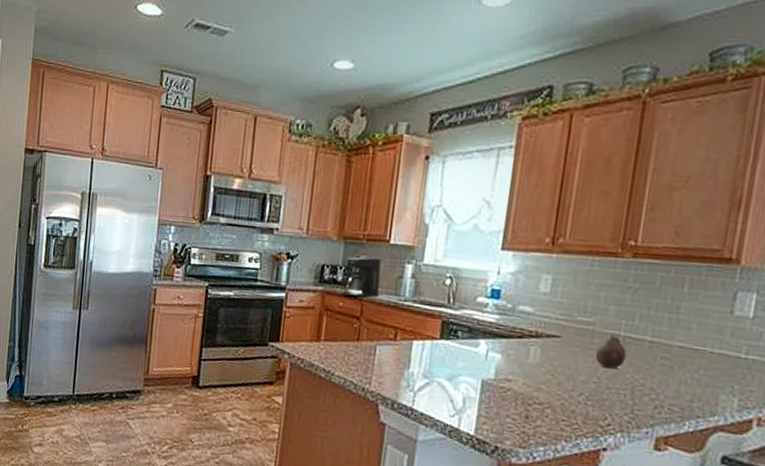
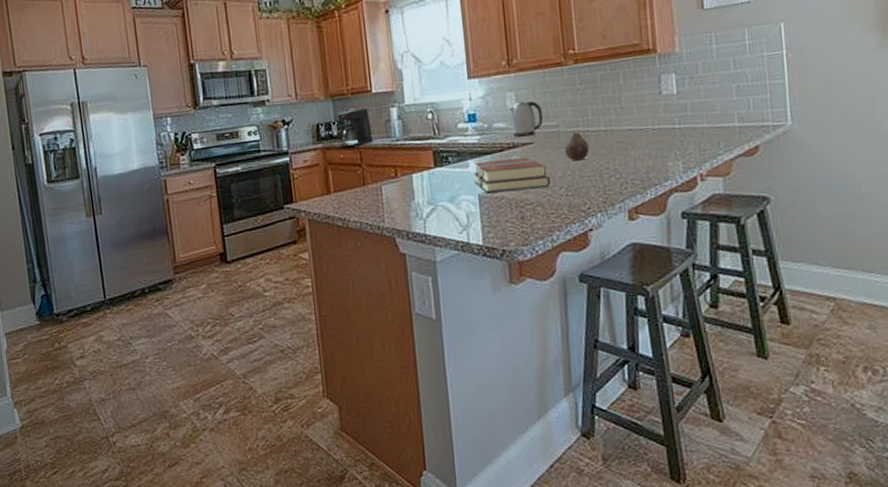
books: none [480,344,571,389] -> present [473,157,551,193]
kettle: none [539,287,580,328] -> present [509,101,543,137]

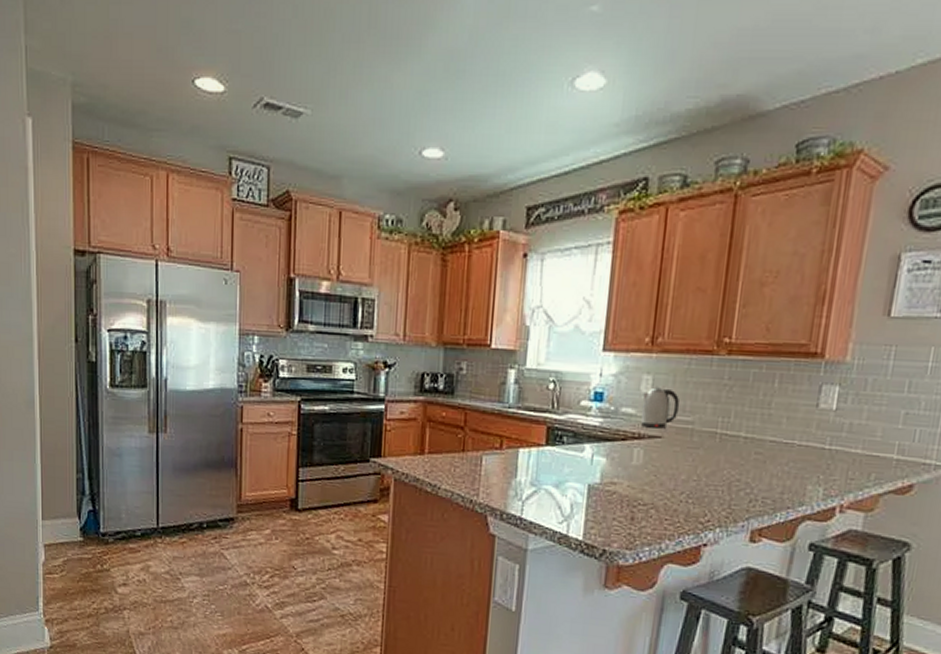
coffee maker: present [337,107,374,149] -> none [443,363,484,407]
books: present [473,157,551,193] -> none [586,448,673,489]
fruit: present [564,131,590,161] -> none [694,432,724,466]

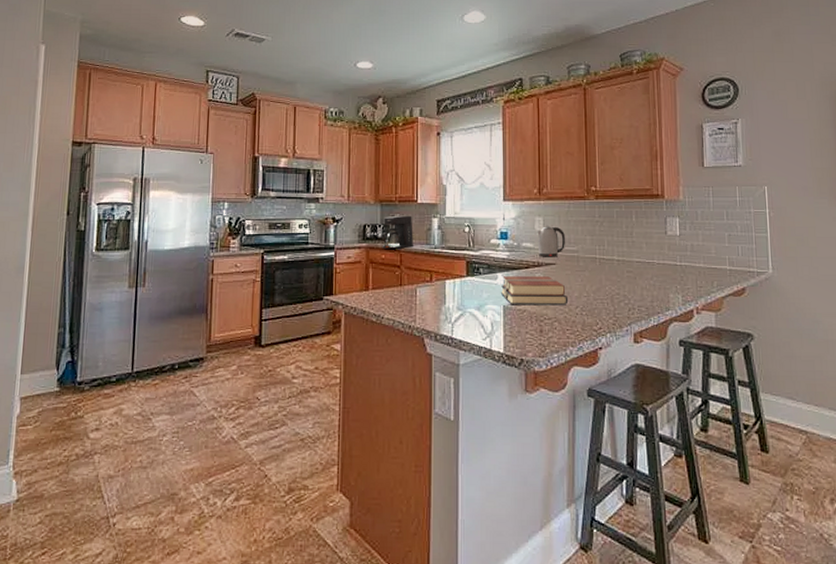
coffee maker: none [443,363,484,407] -> present [382,215,415,250]
books: none [586,448,673,489] -> present [500,276,569,305]

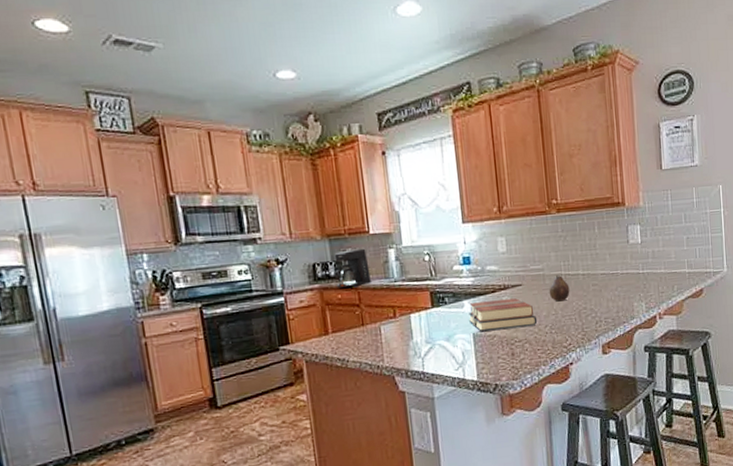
kettle: present [537,226,565,257] -> none [500,246,530,280]
fruit: none [582,258,604,284] -> present [549,274,570,302]

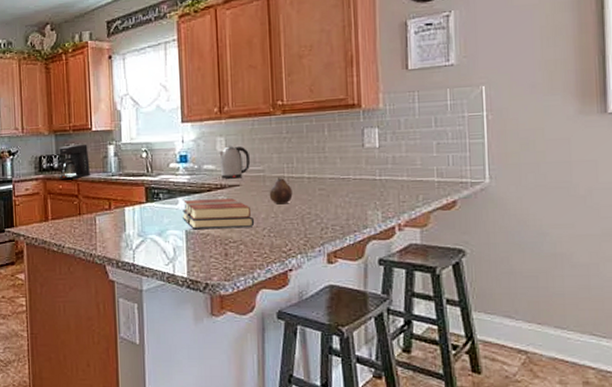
kettle: none [500,246,530,280] -> present [219,146,250,179]

